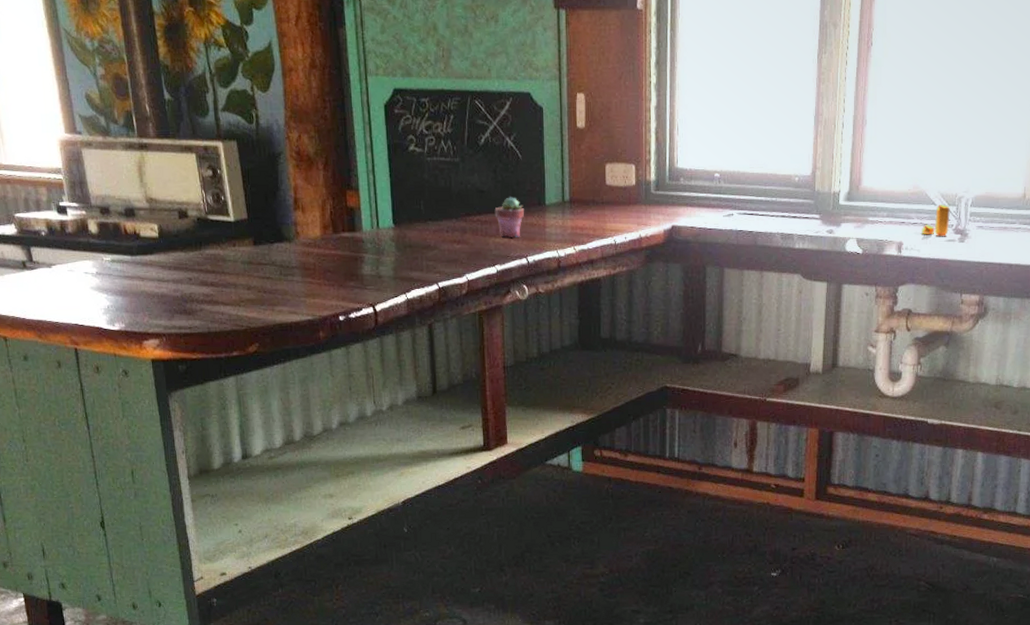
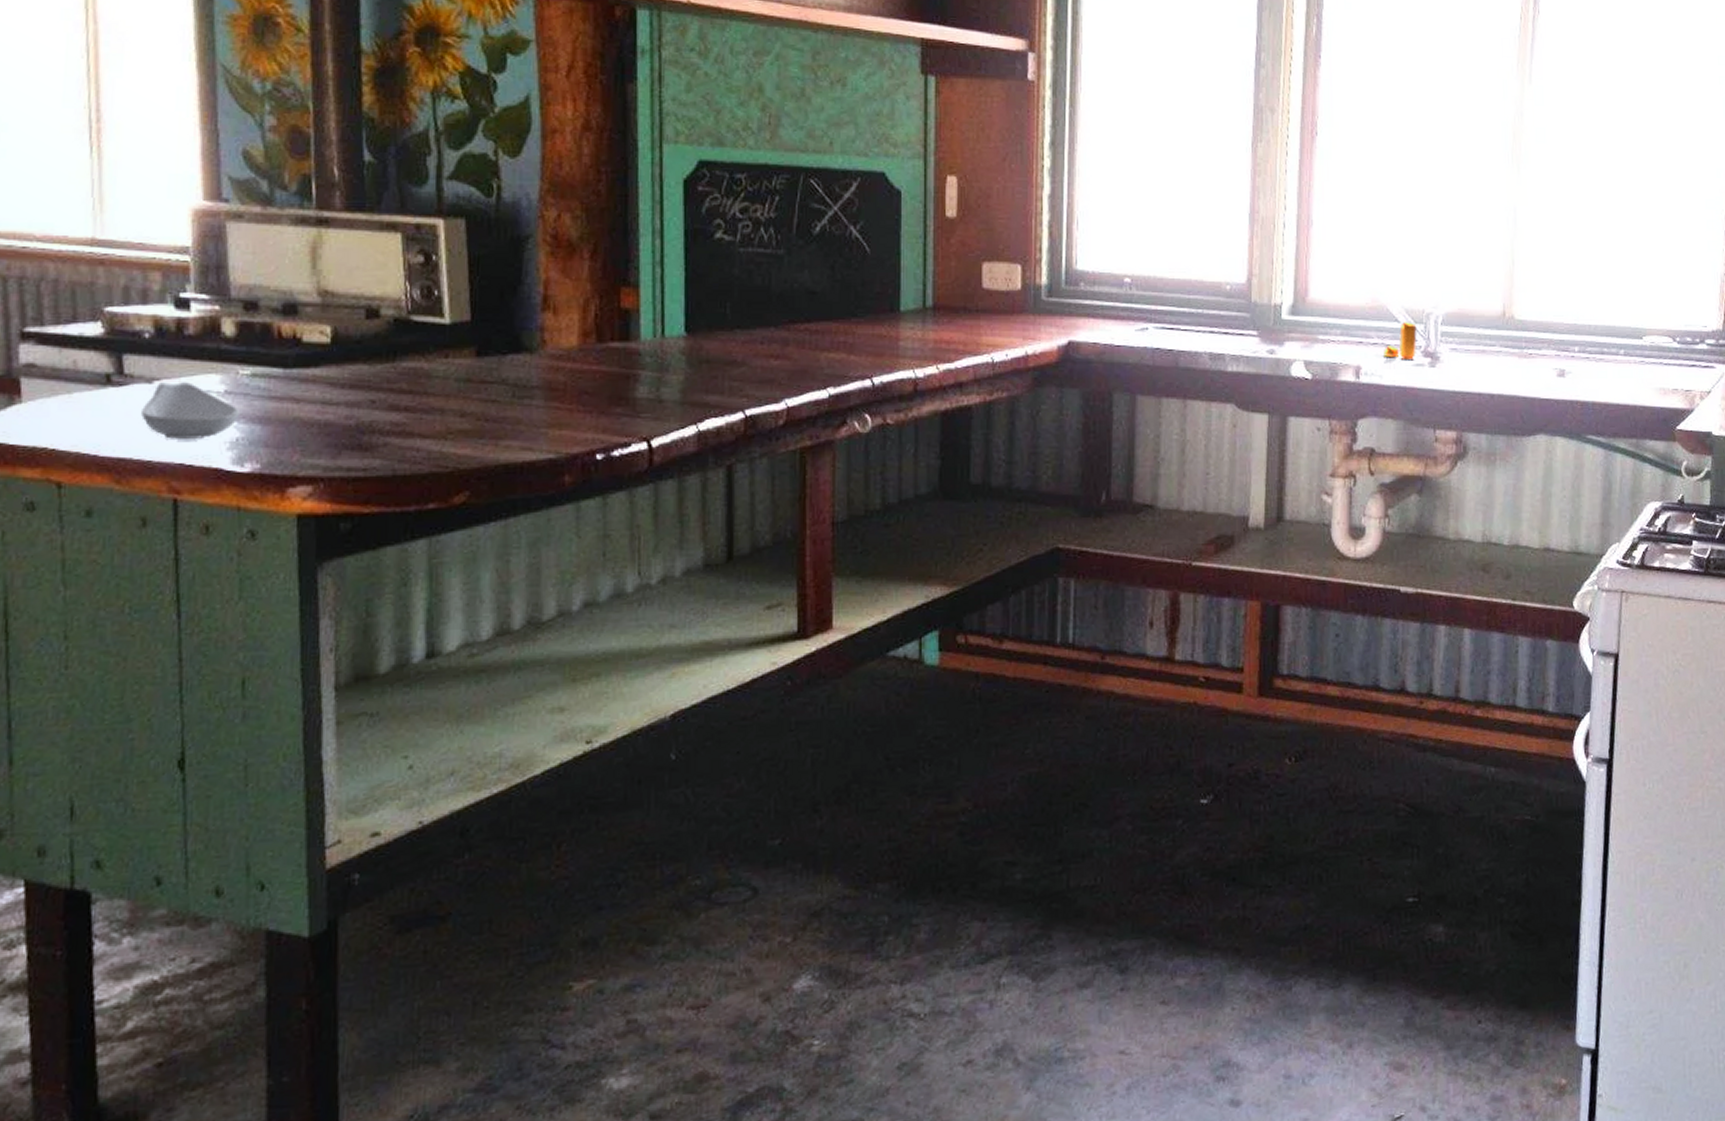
spoon rest: none [47,267,108,307] -> present [141,382,241,439]
potted succulent: present [494,197,525,238] -> none [829,300,872,352]

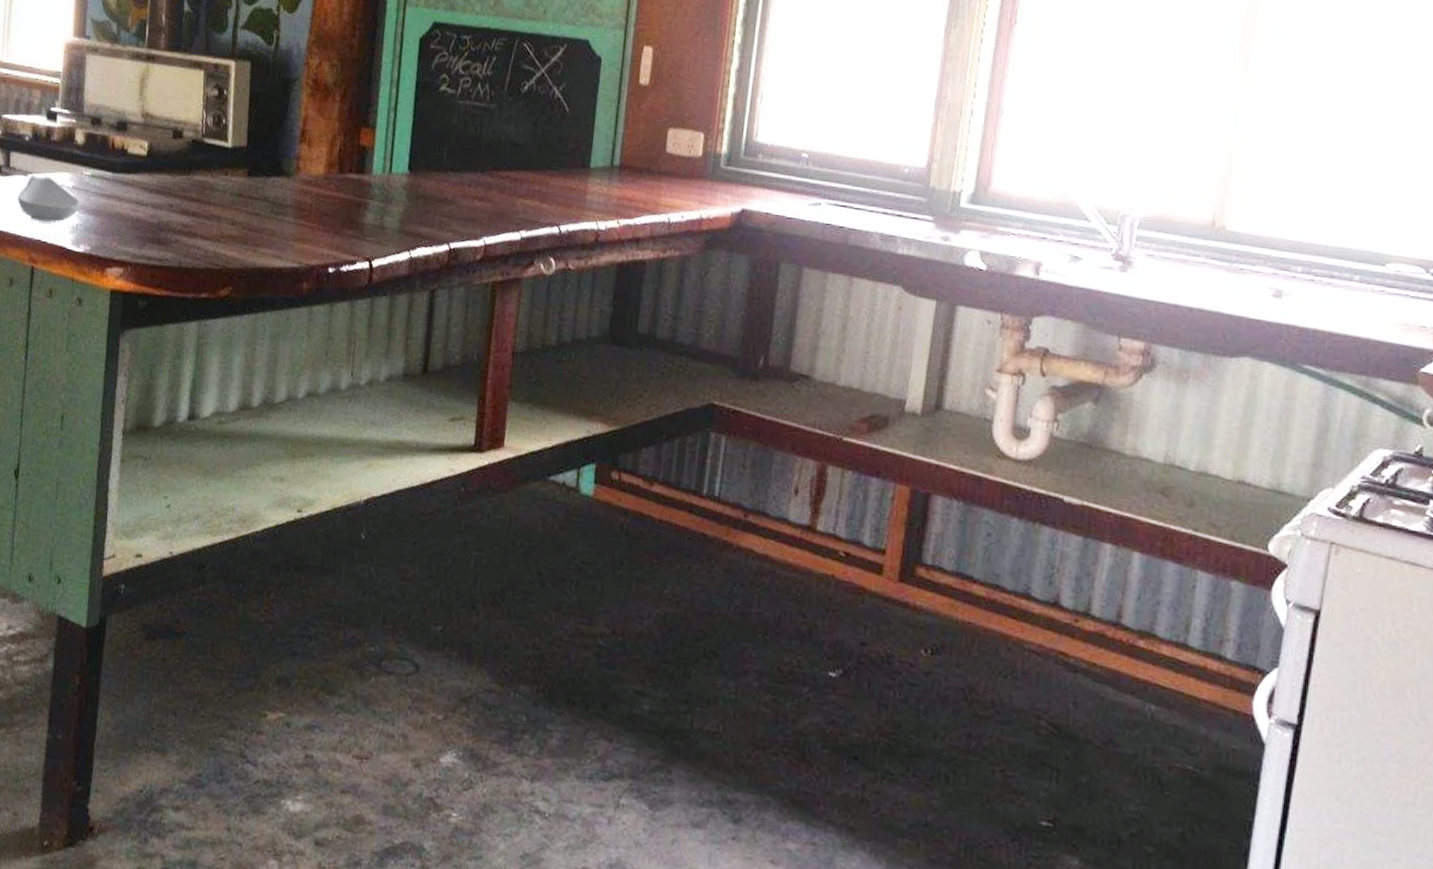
pepper shaker: present [1382,321,1418,359] -> none [1067,220,1111,262]

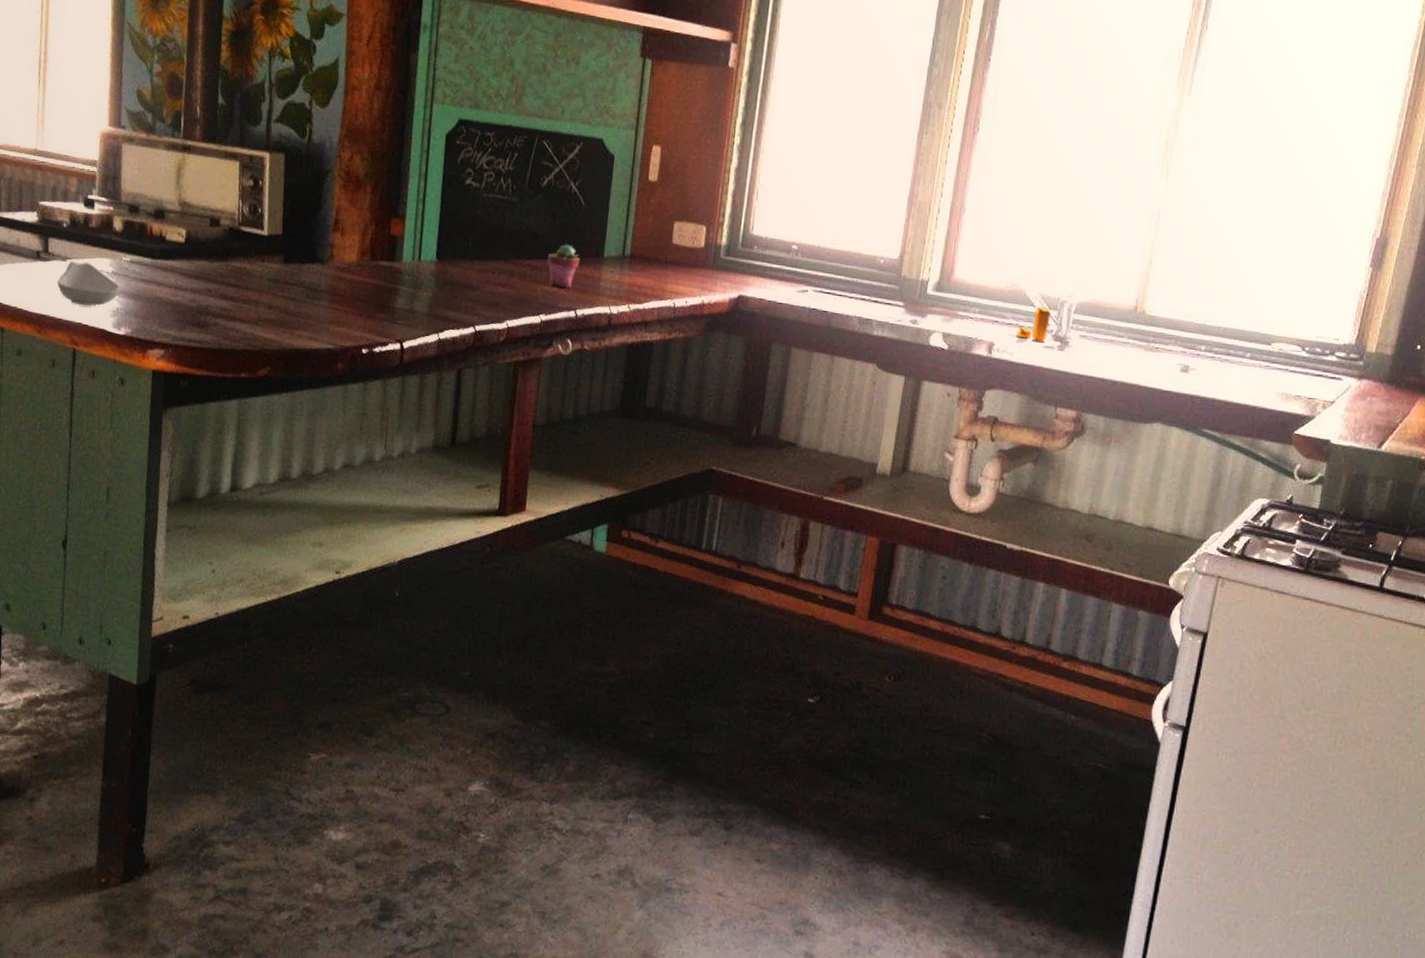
potted succulent: none [528,154,565,202] -> present [547,244,581,288]
pepper shaker: none [1067,220,1111,262] -> present [1015,306,1052,342]

